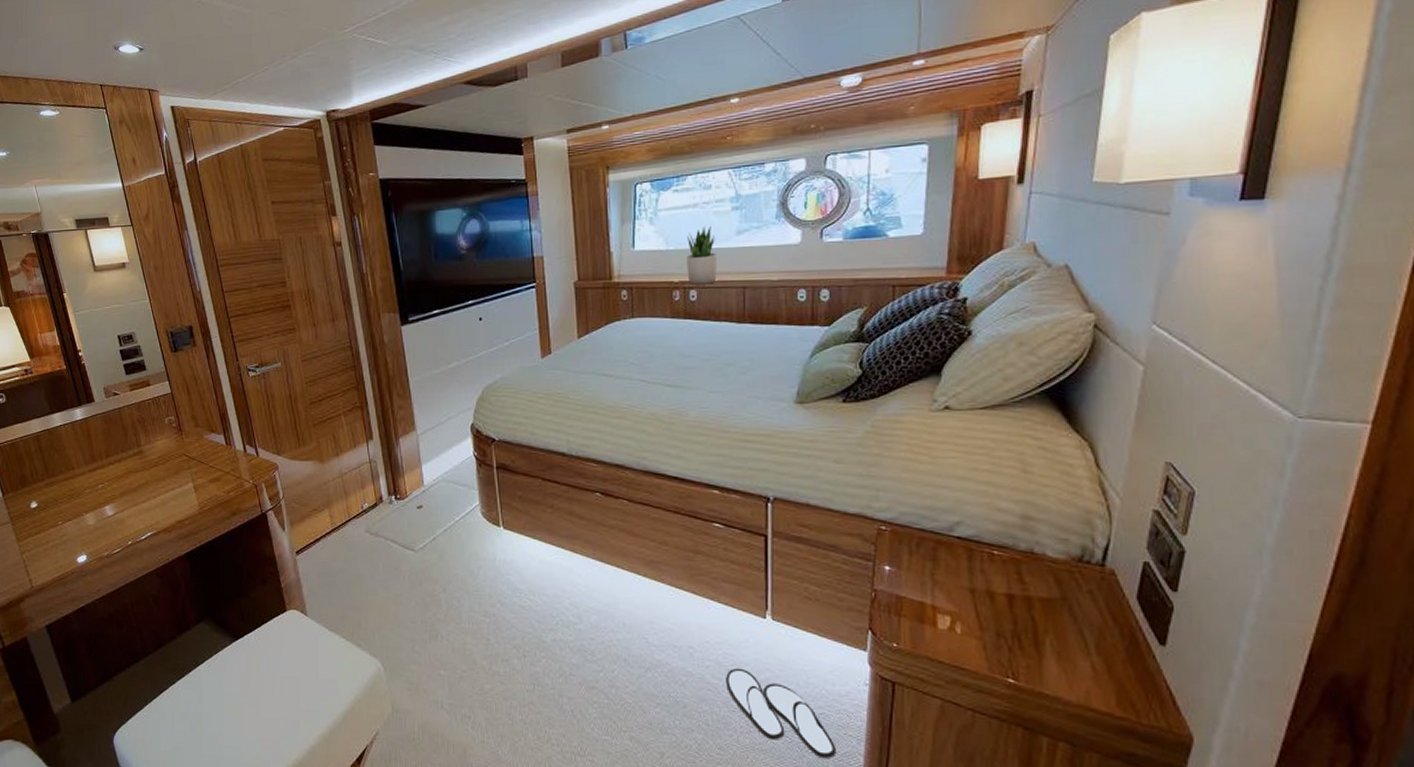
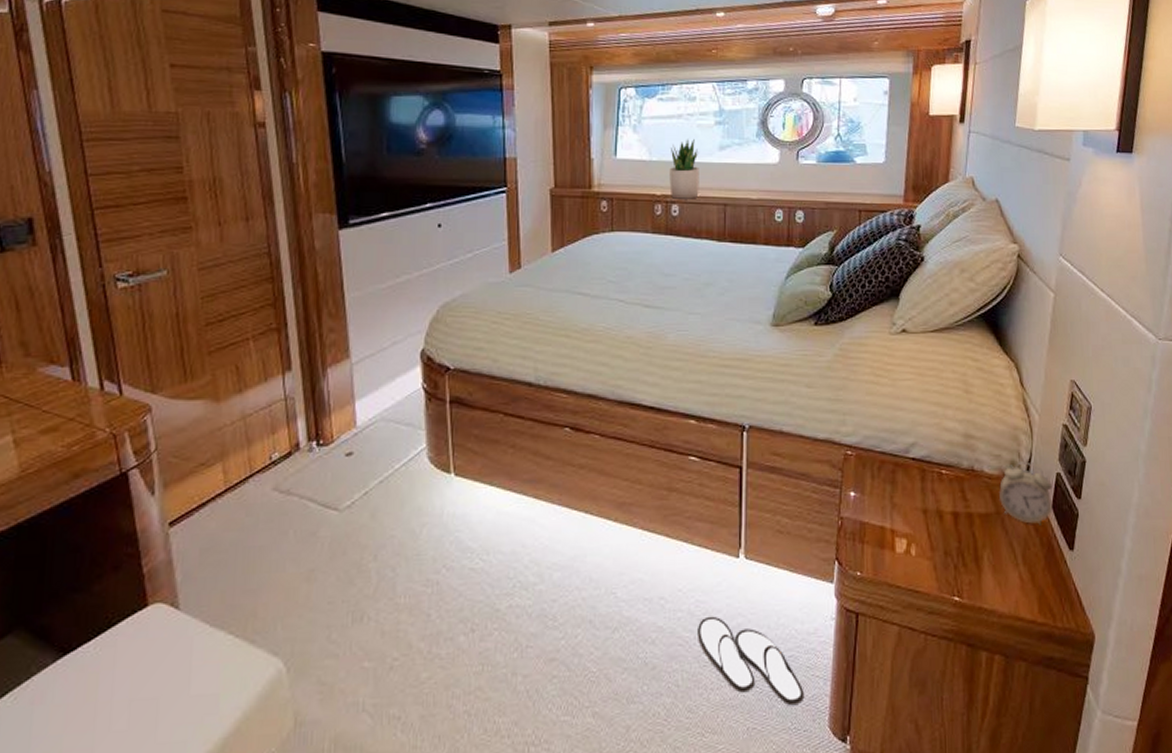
alarm clock: none [1066,547,1139,616] -> present [999,462,1053,525]

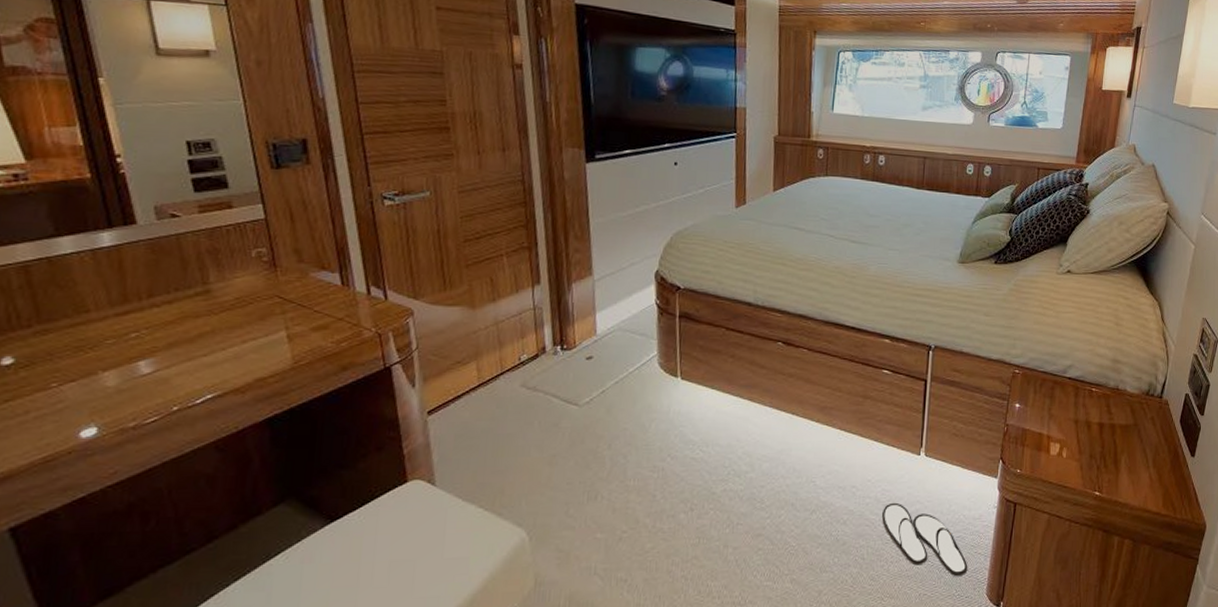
planter: present [669,139,699,199] -> none [878,99,905,152]
alarm clock: present [999,462,1053,525] -> none [1138,383,1182,436]

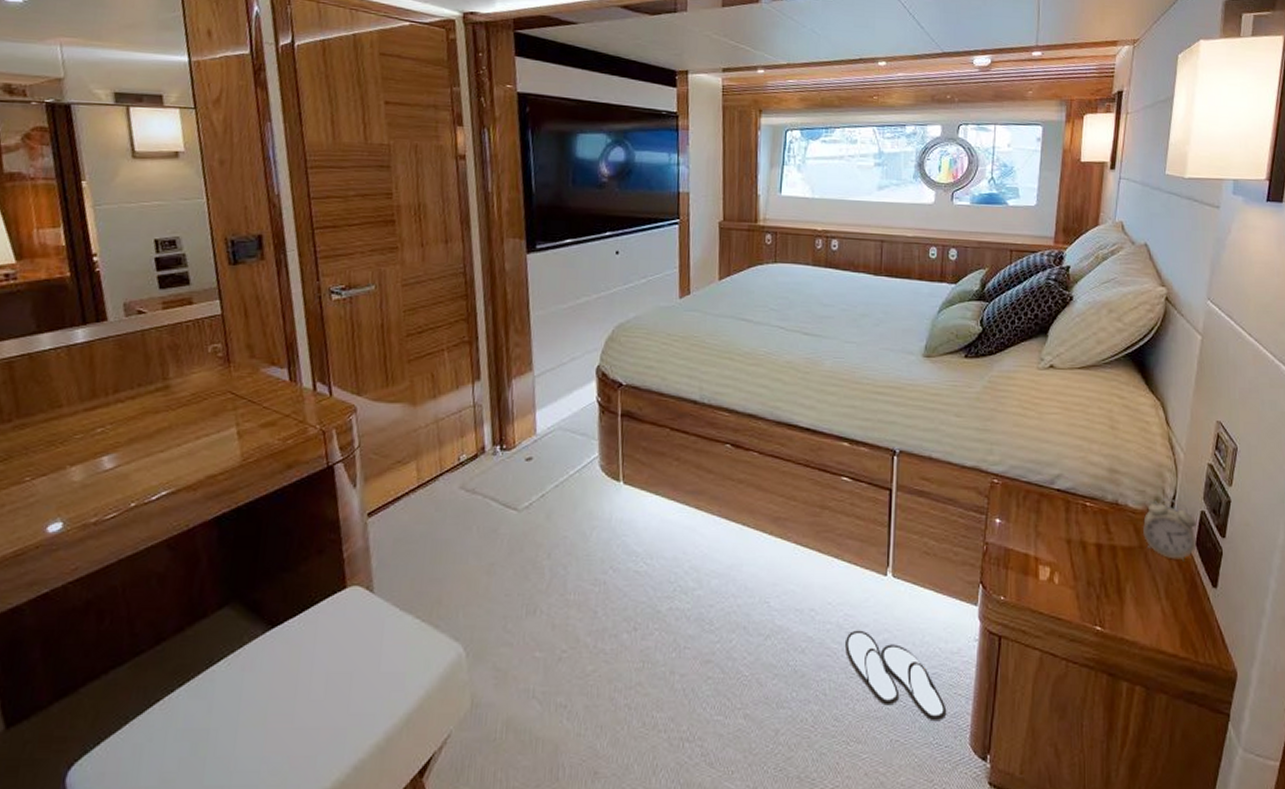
alarm clock: none [1138,383,1182,436] -> present [1143,498,1198,561]

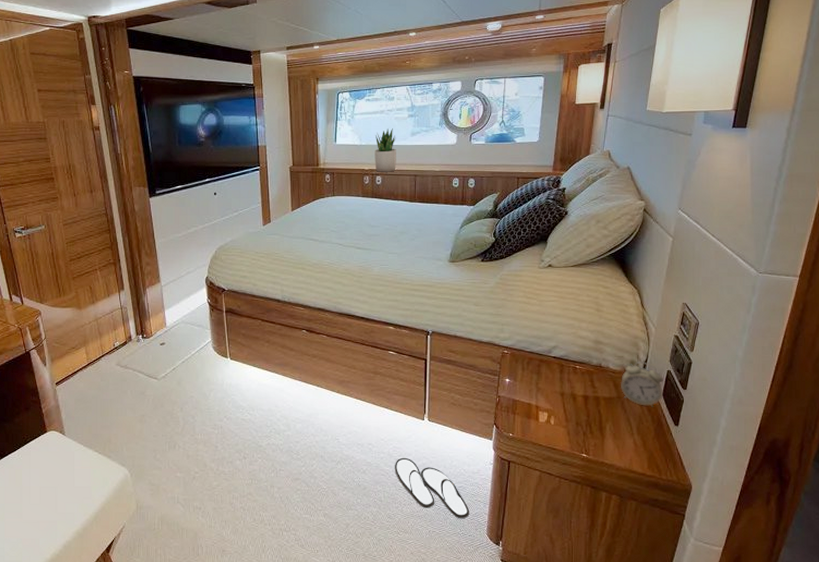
planter: none [830,179,859,235] -> present [375,128,396,172]

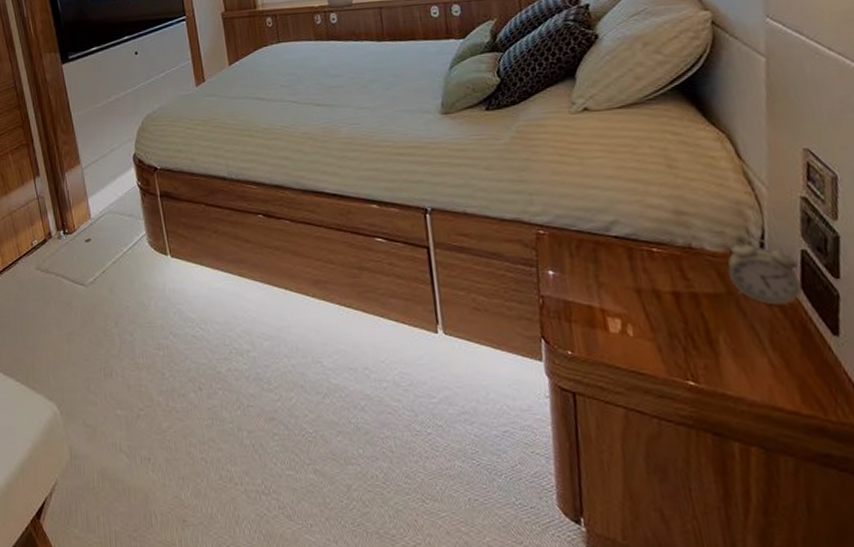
slippers: present [395,457,470,518] -> none [405,387,527,480]

